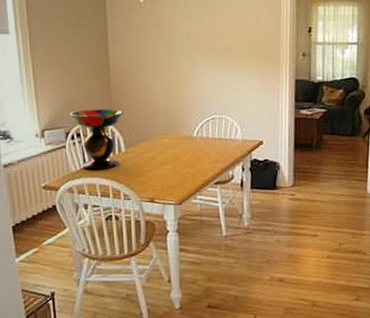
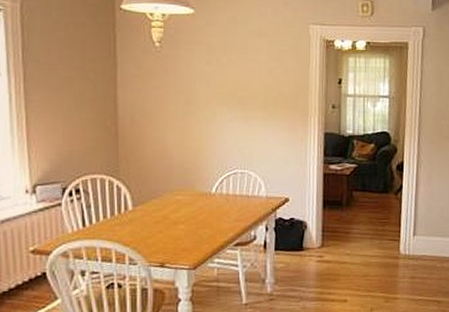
decorative bowl: present [69,109,125,171] -> none [67,162,134,232]

